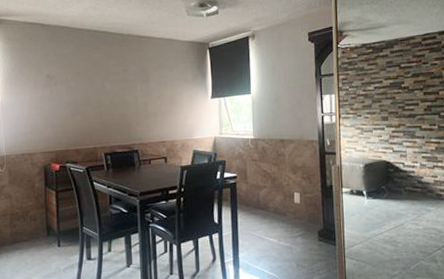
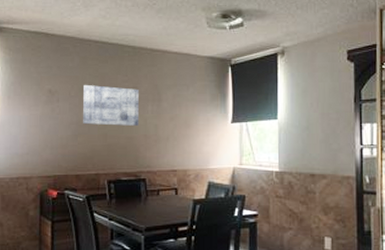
wall art: none [79,69,131,105] -> present [83,84,140,126]

